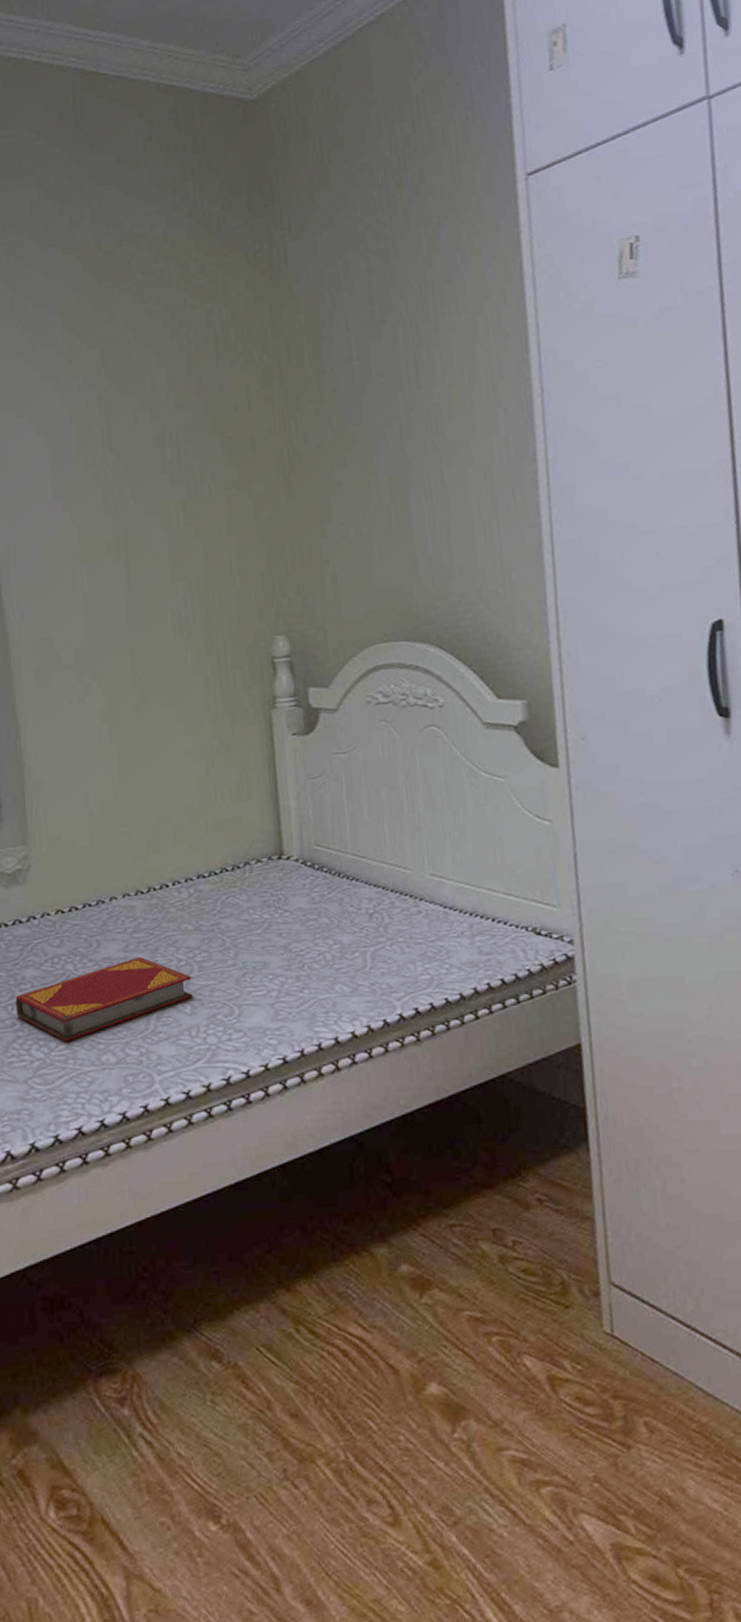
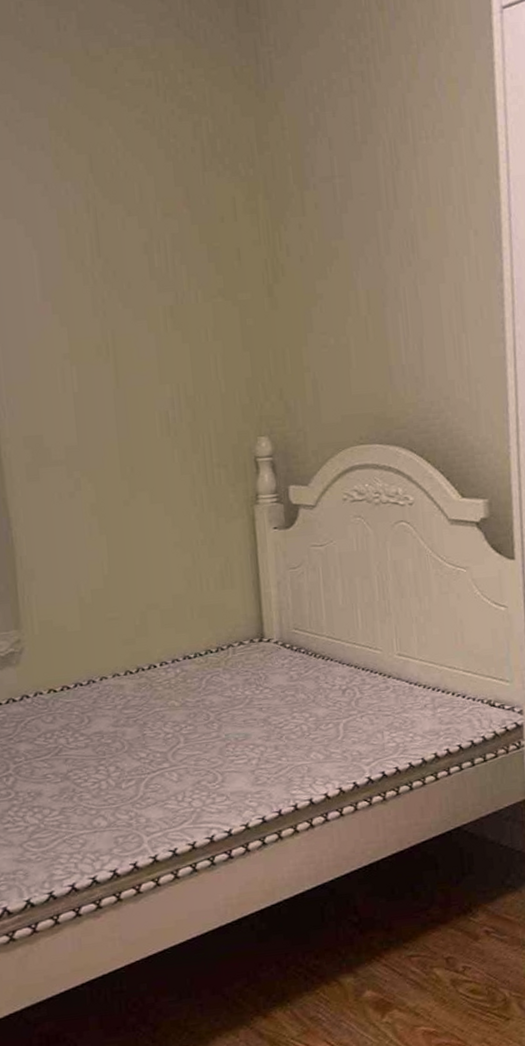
hardback book: present [15,956,194,1042] -> none [10,730,180,809]

